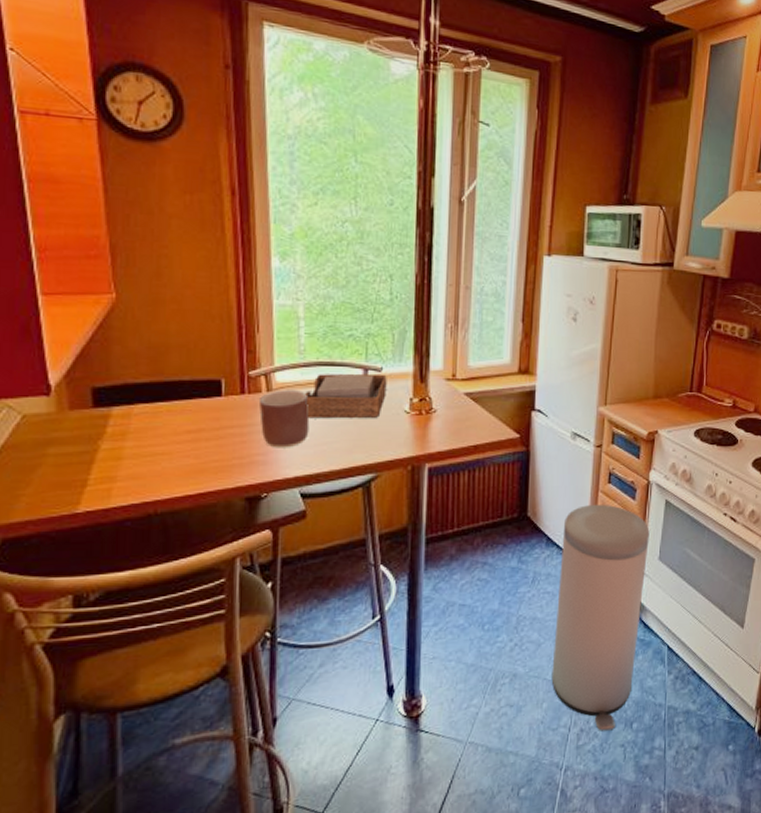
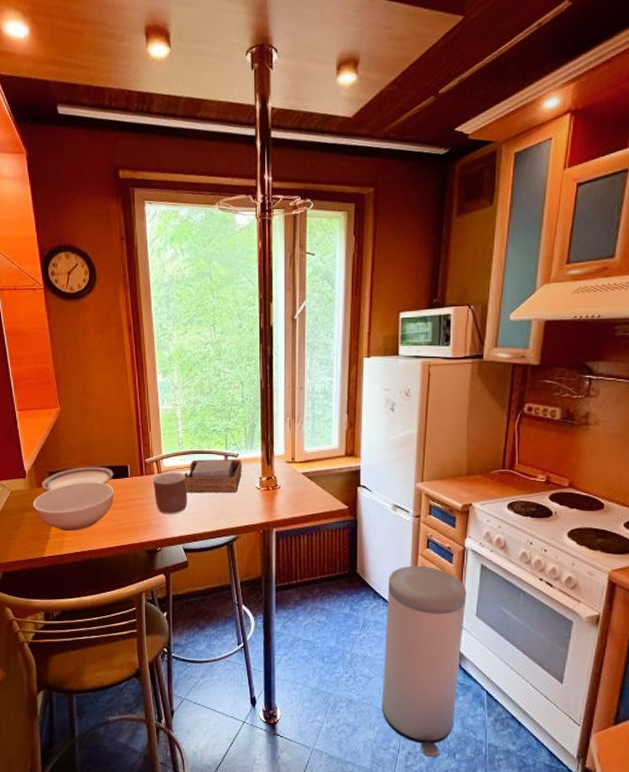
bowl: none [60,402,199,474] -> present [32,482,114,532]
plate: none [78,379,199,415] -> present [42,466,114,491]

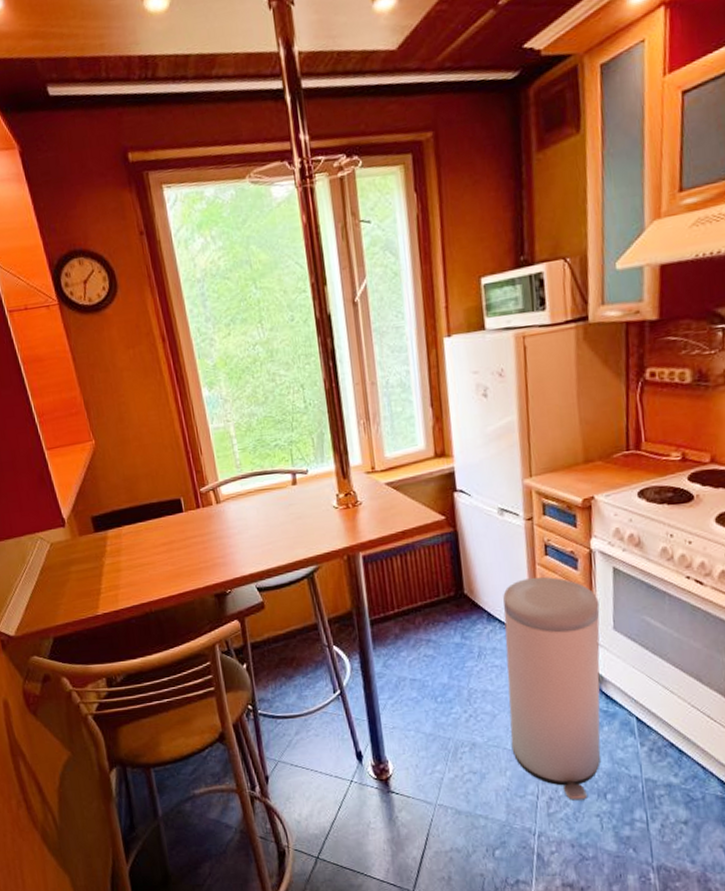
bowl: present [32,482,114,532] -> none [77,521,169,583]
plate: present [42,466,114,491] -> none [84,503,166,539]
mug: present [153,472,188,515] -> none [212,499,256,551]
napkin holder: present [184,459,242,494] -> none [247,475,315,523]

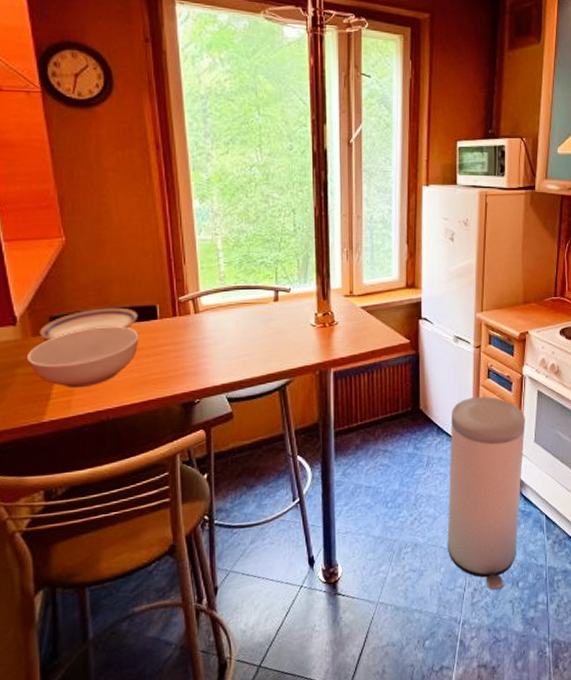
bowl: none [77,521,169,583] -> present [26,326,139,388]
plate: none [84,503,166,539] -> present [39,307,139,340]

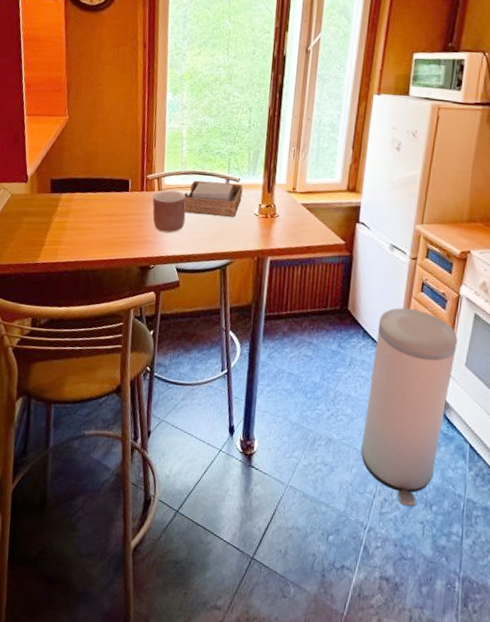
bowl: present [26,326,139,388] -> none [31,191,114,240]
plate: present [39,307,139,340] -> none [42,176,115,198]
mug: none [189,311,232,361] -> present [152,190,186,234]
napkin holder: none [227,294,295,335] -> present [184,180,243,217]

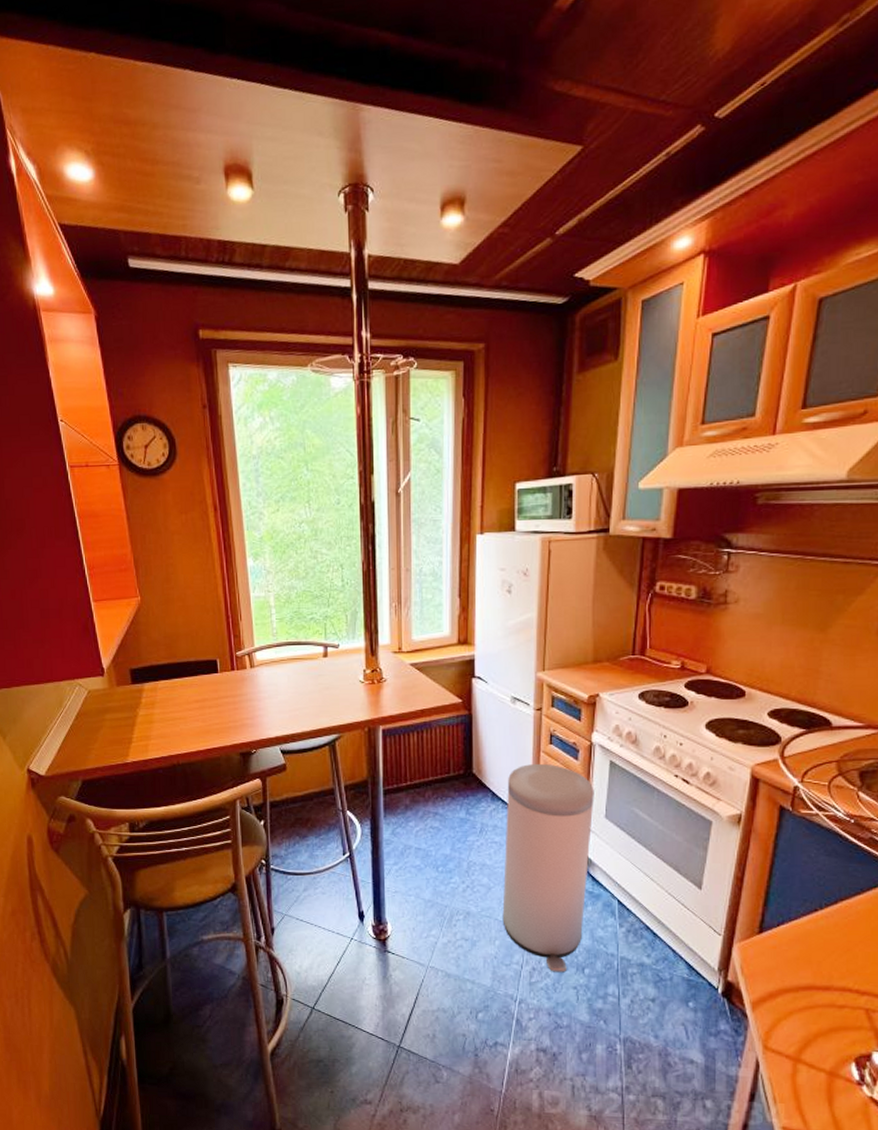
mug: present [152,190,186,234] -> none [246,666,284,713]
napkin holder: present [184,180,243,217] -> none [280,650,344,689]

